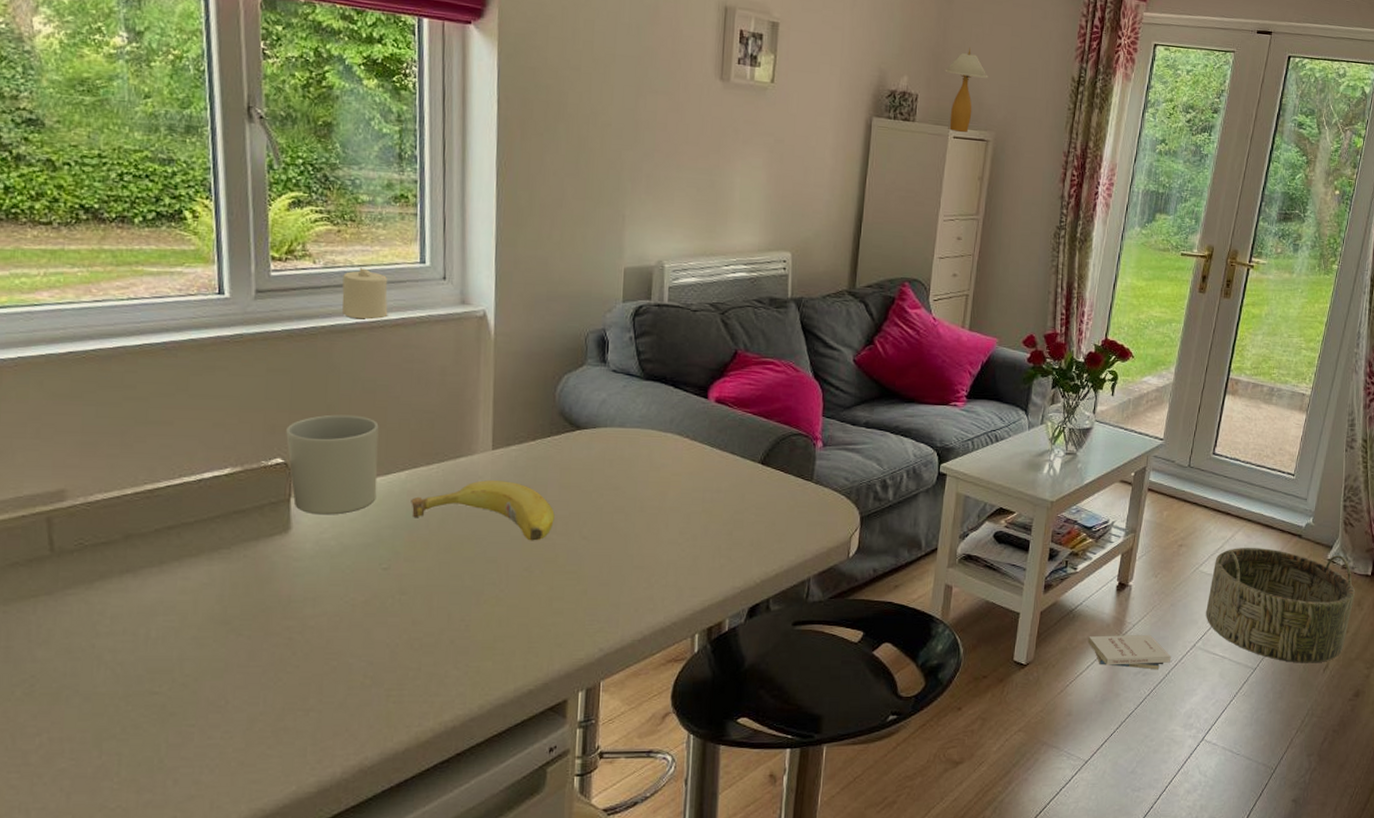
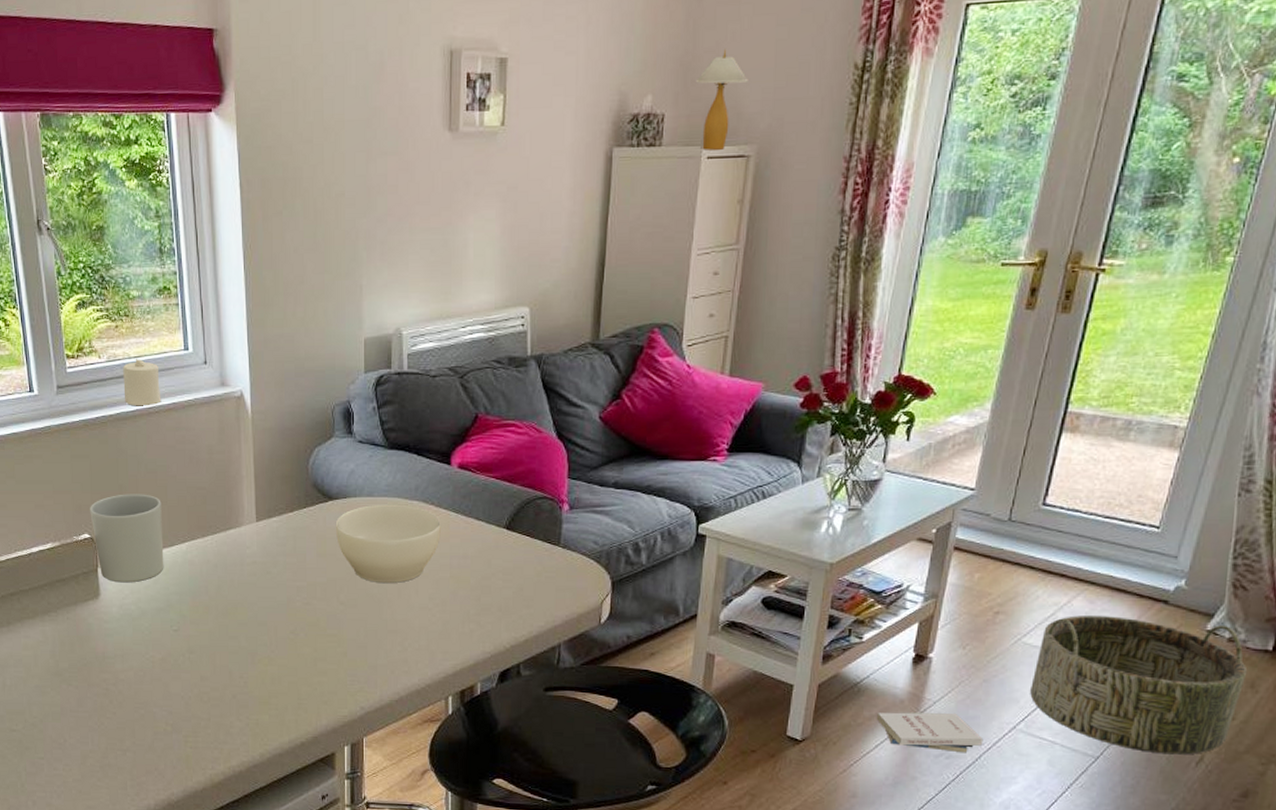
fruit: present [411,480,555,541] -> none [192,550,314,606]
bowl: none [581,435,696,518] -> present [335,504,442,584]

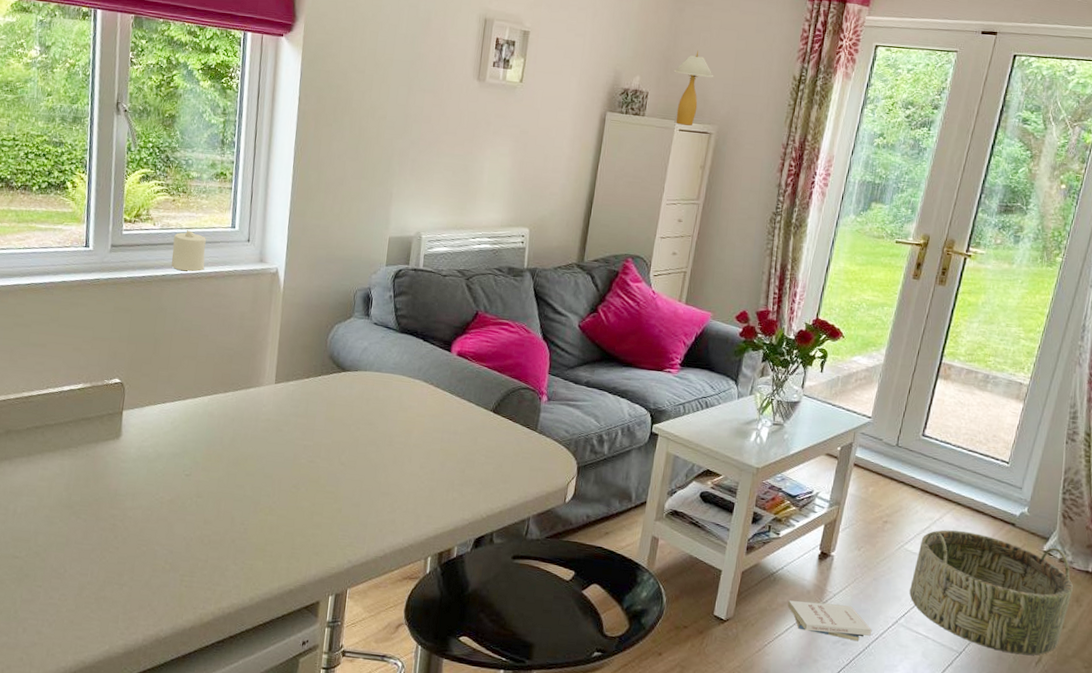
mug: present [90,494,164,583] -> none [123,346,191,427]
bowl: present [335,504,442,584] -> none [344,379,438,451]

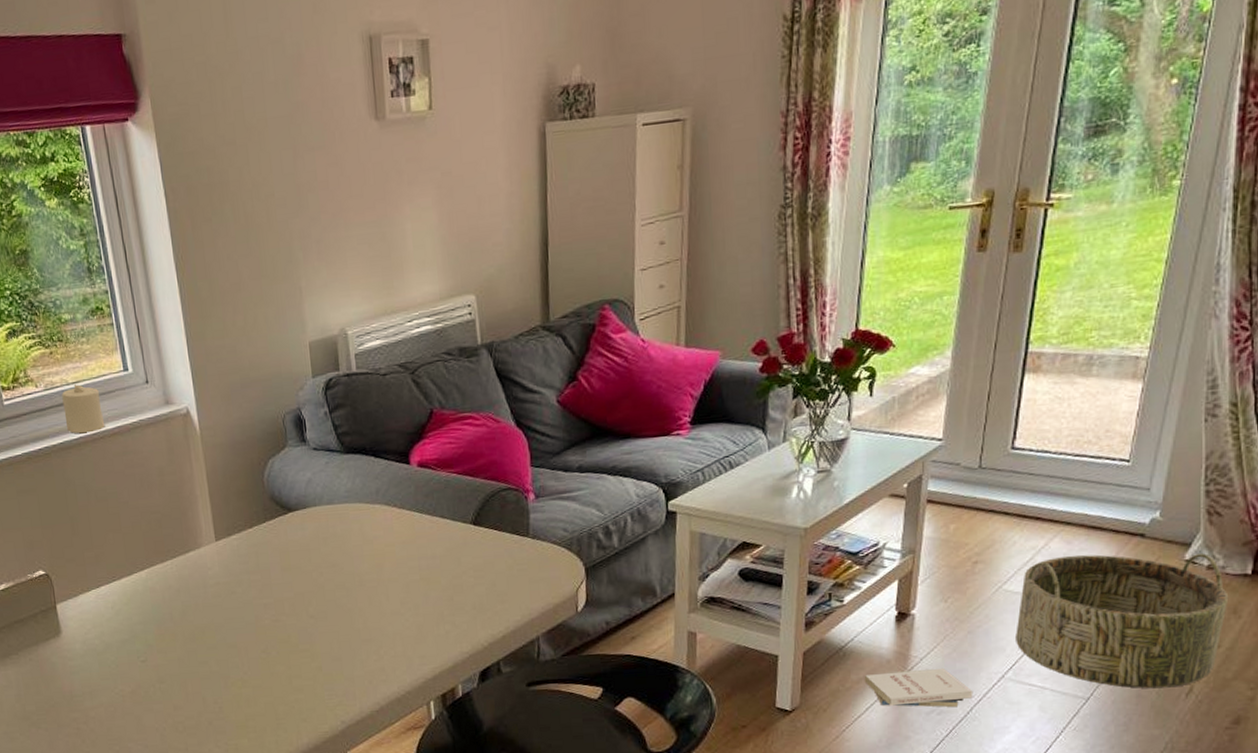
table lamp: present [674,51,714,127] -> none [623,11,677,118]

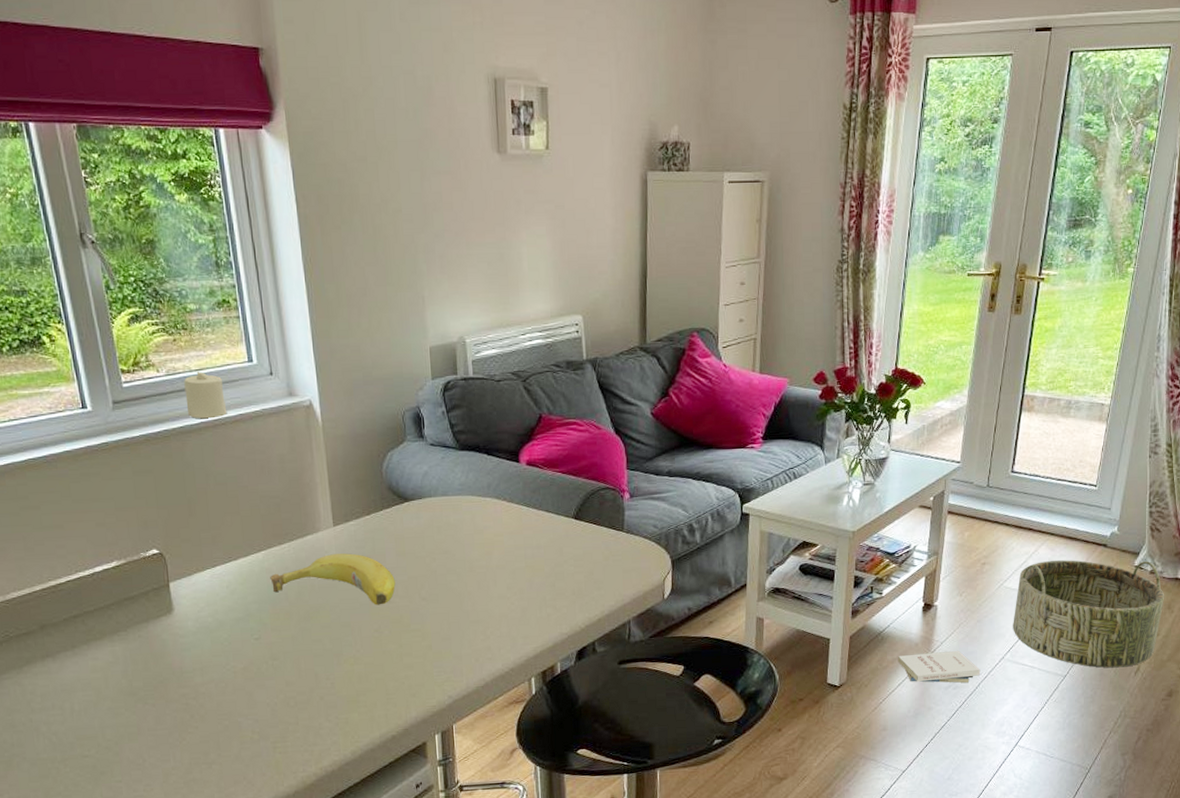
fruit: none [154,569,282,624] -> present [270,553,396,605]

